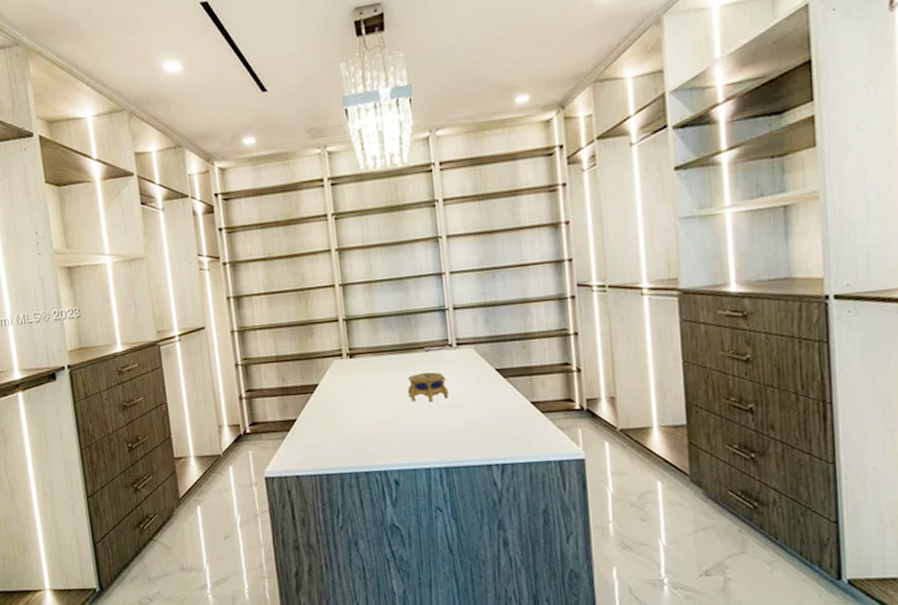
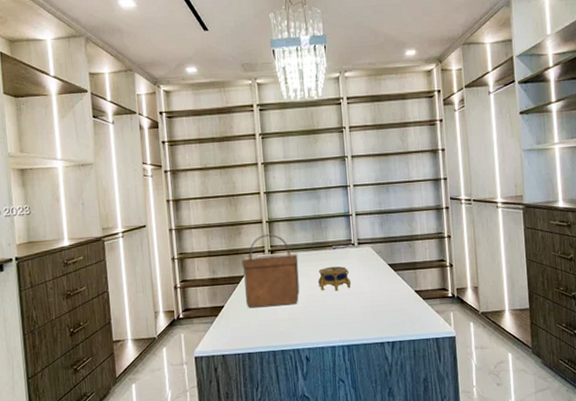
handbag: none [315,333,386,423] -> present [242,233,300,309]

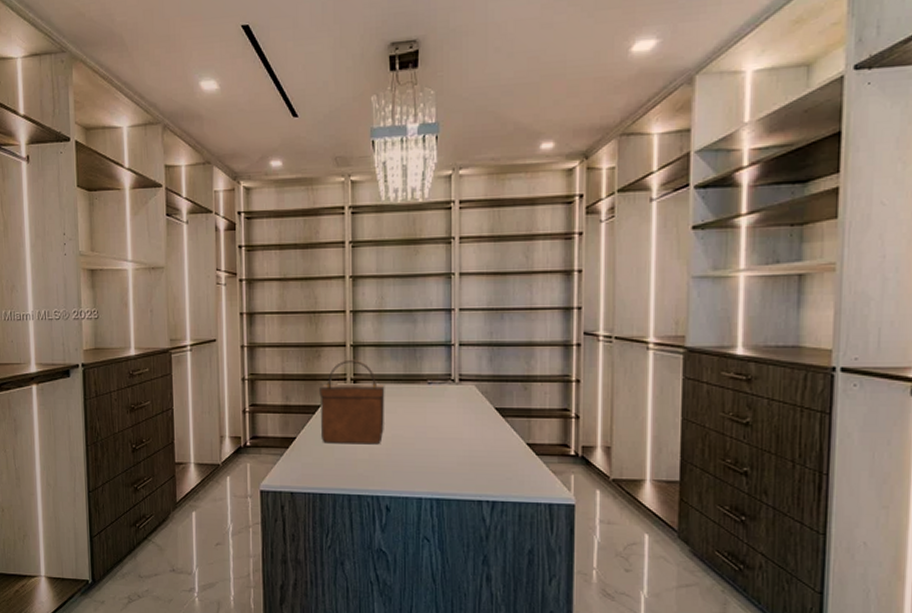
clock: present [317,266,351,292] -> none [406,404,446,434]

